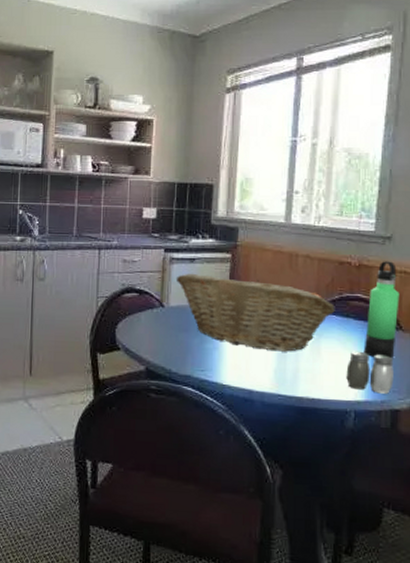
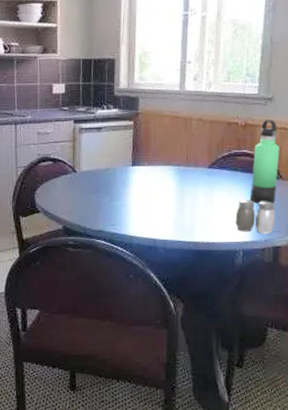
fruit basket: present [176,273,335,352] -> none [85,140,225,204]

